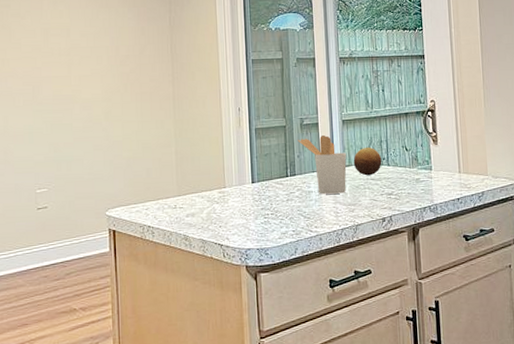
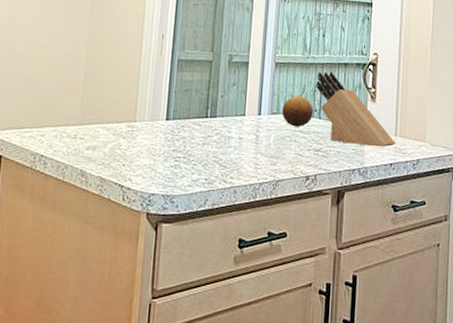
utensil holder: present [297,135,347,194] -> none [223,77,275,144]
knife block: none [381,122,460,185] -> present [316,71,396,148]

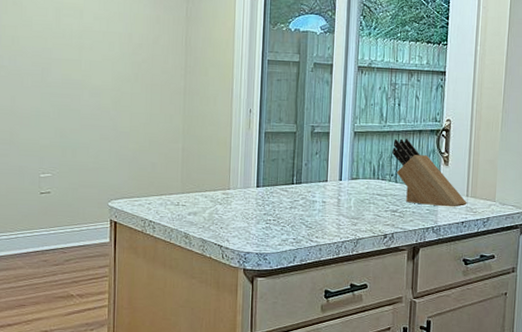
fruit: present [281,95,314,127] -> none [361,161,390,191]

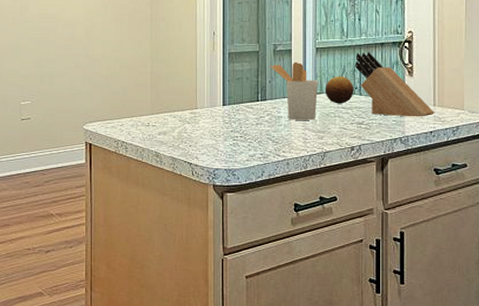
utensil holder: none [307,146,354,206] -> present [270,62,318,120]
fruit: none [361,161,390,191] -> present [325,75,354,104]

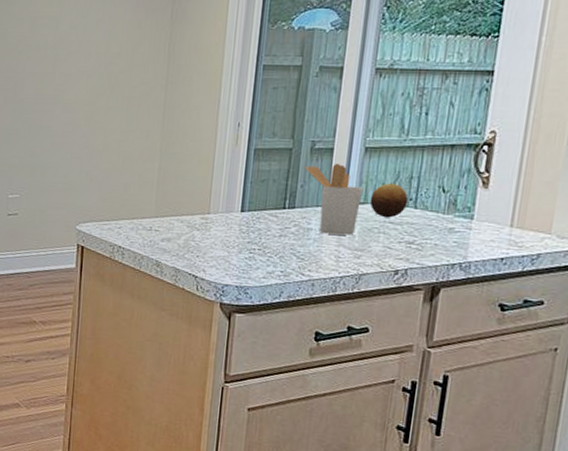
knife block: present [355,52,434,117] -> none [413,155,510,240]

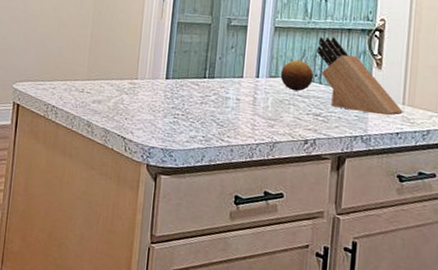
utensil holder: present [304,164,363,235] -> none [222,40,274,106]
knife block: none [413,155,510,240] -> present [317,37,403,116]

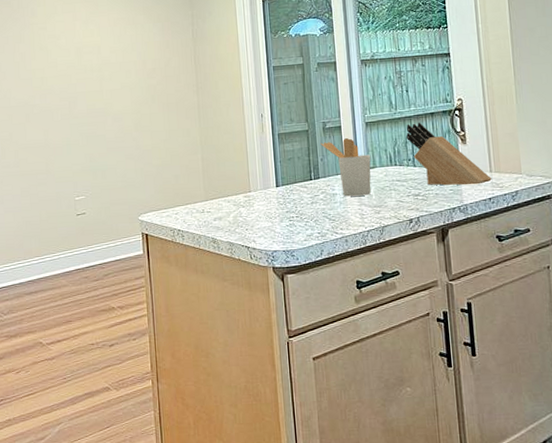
utensil holder: none [222,40,274,106] -> present [320,138,371,197]
fruit: present [280,59,314,92] -> none [377,148,408,177]

